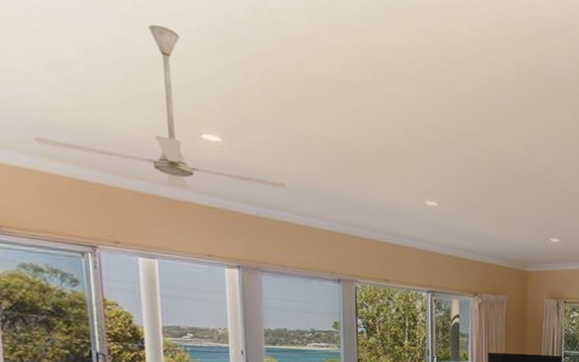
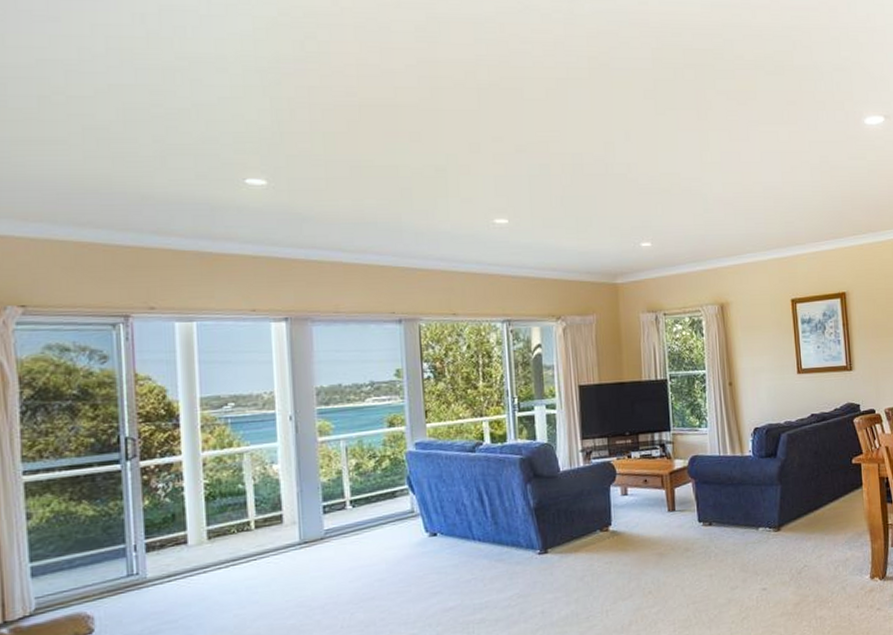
ceiling fan: present [35,24,285,189] -> none [68,74,337,239]

